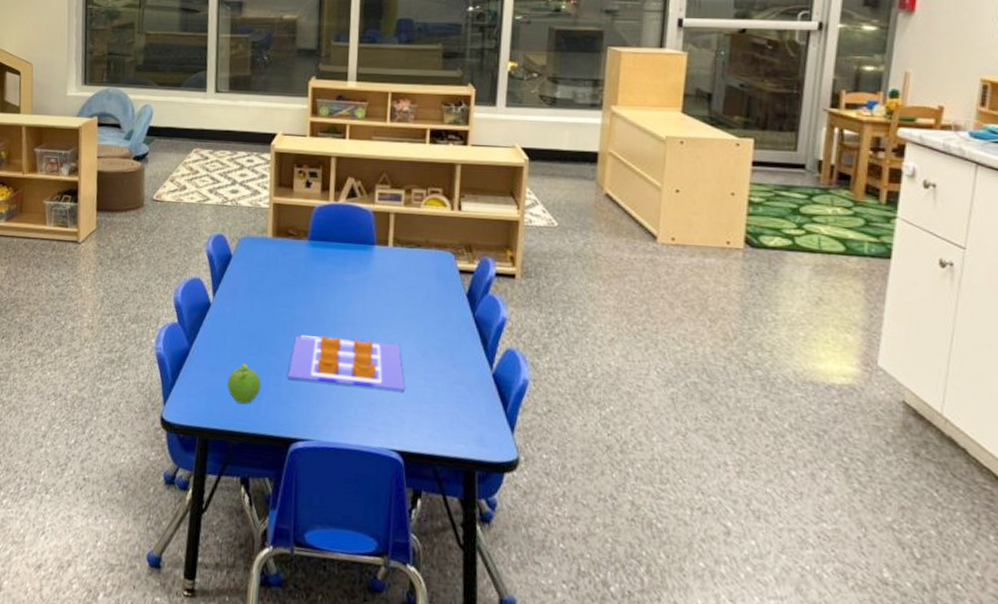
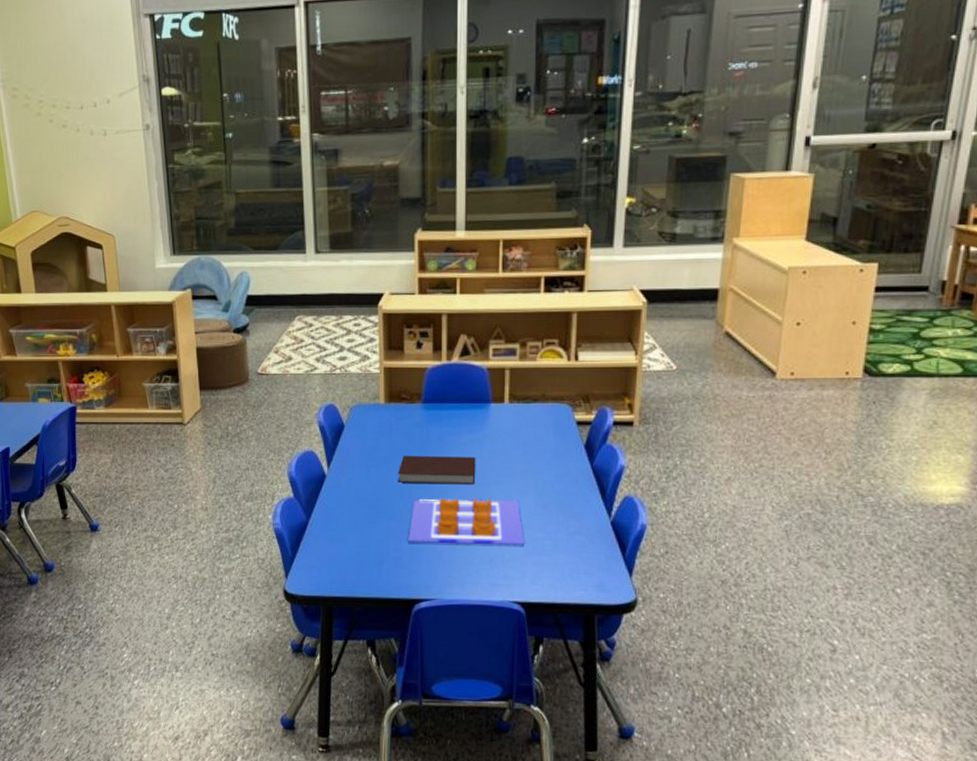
fruit: present [227,363,262,404] -> none [347,531,382,571]
notebook: none [281,289,359,325] -> present [397,455,476,485]

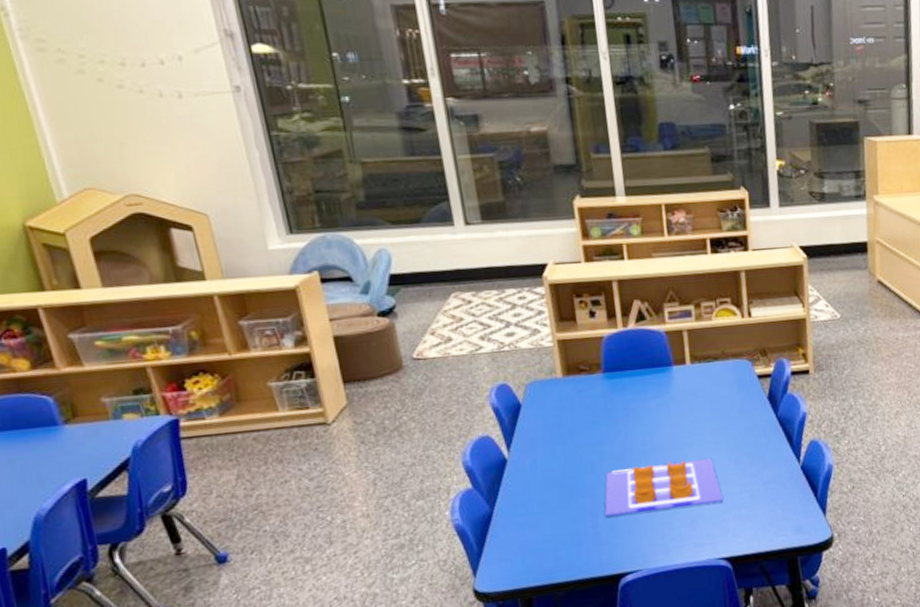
notebook: present [397,455,476,485] -> none [585,421,667,457]

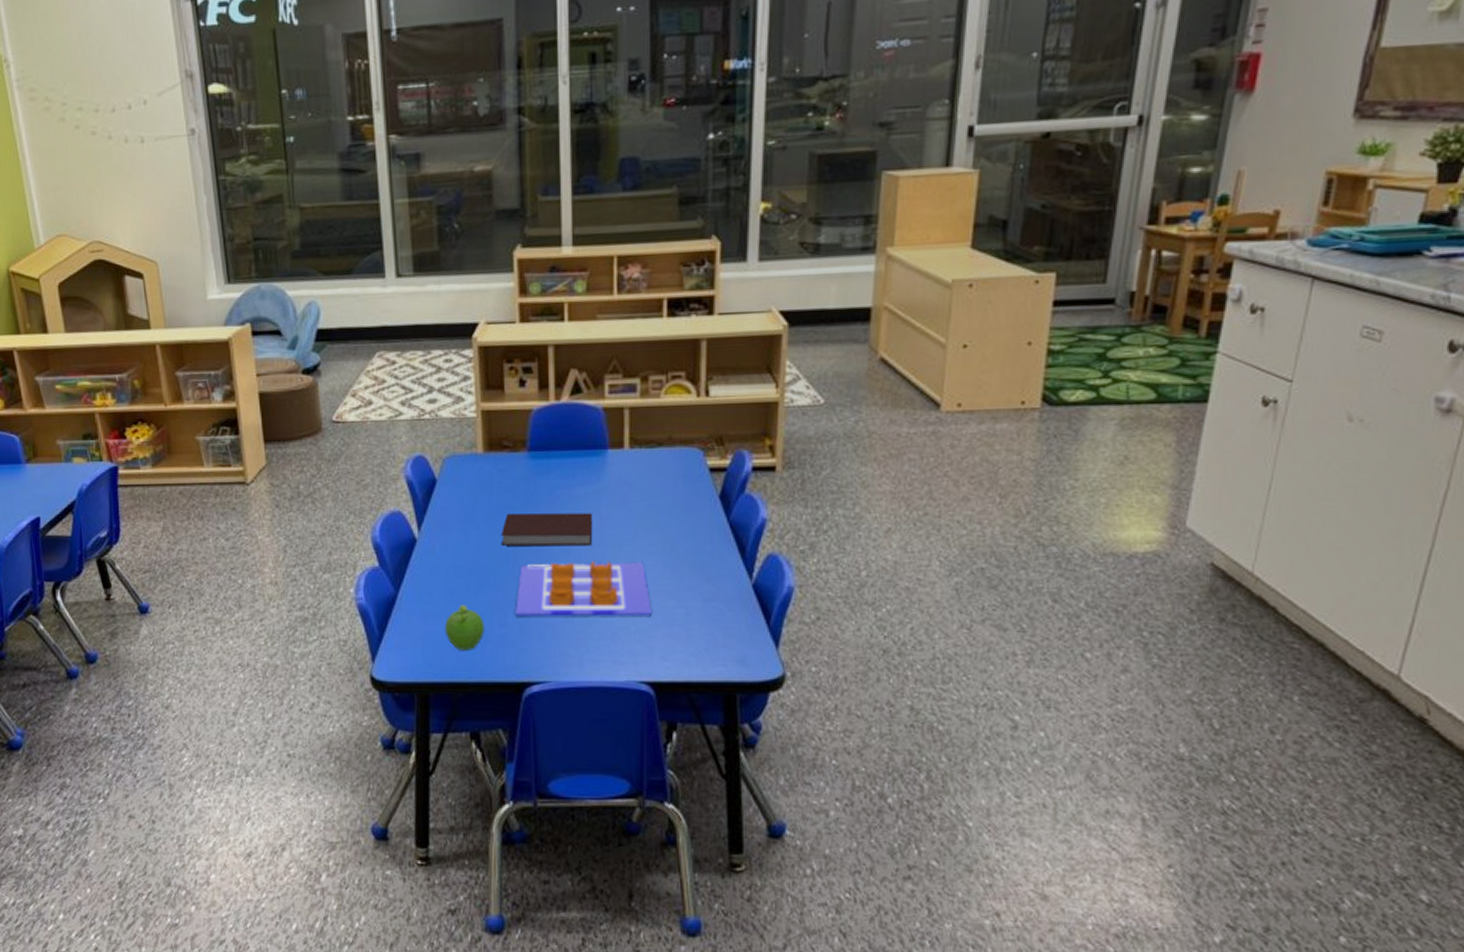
fruit: none [540,512,579,554] -> present [444,604,485,650]
notebook: none [585,421,667,457] -> present [500,512,593,546]

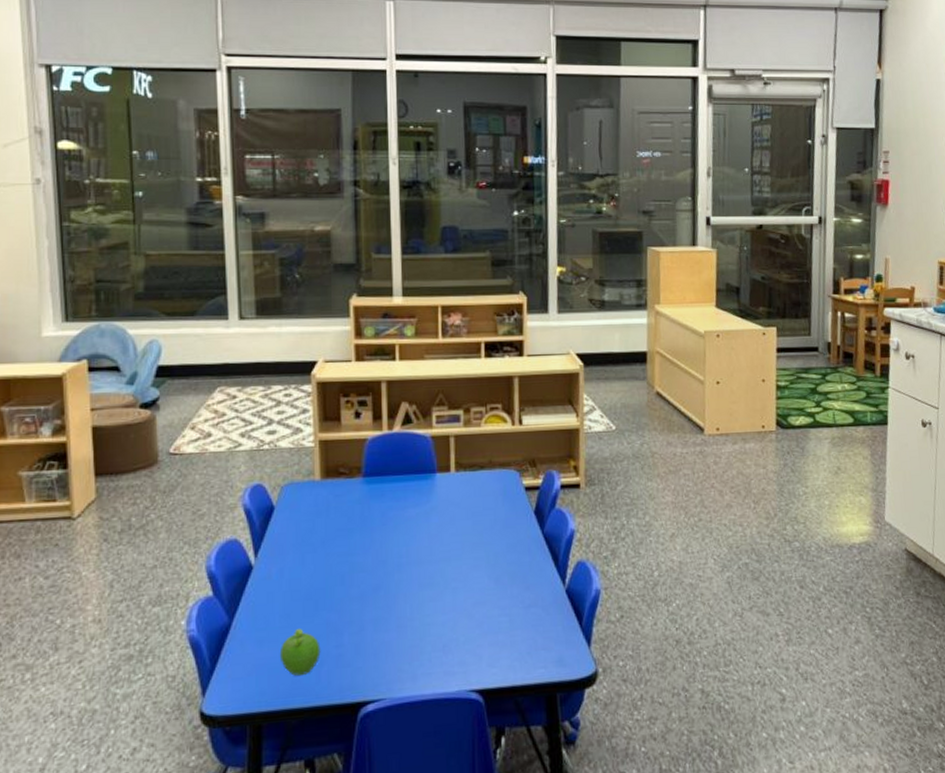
notebook: present [500,512,593,546] -> none [337,532,424,568]
poster: present [516,561,653,617] -> none [351,575,480,637]

